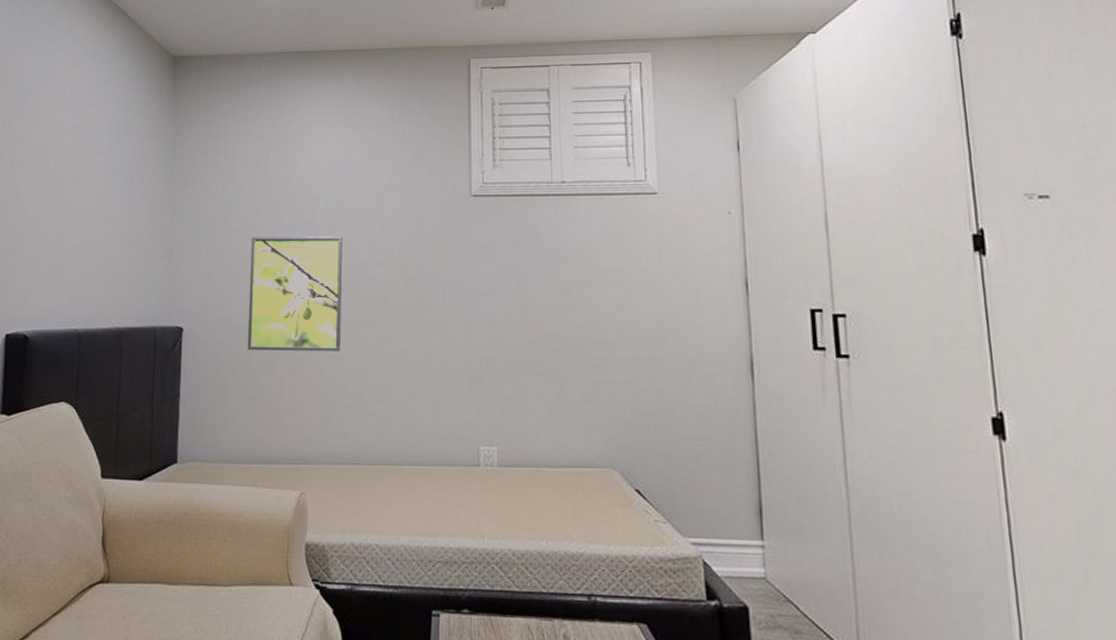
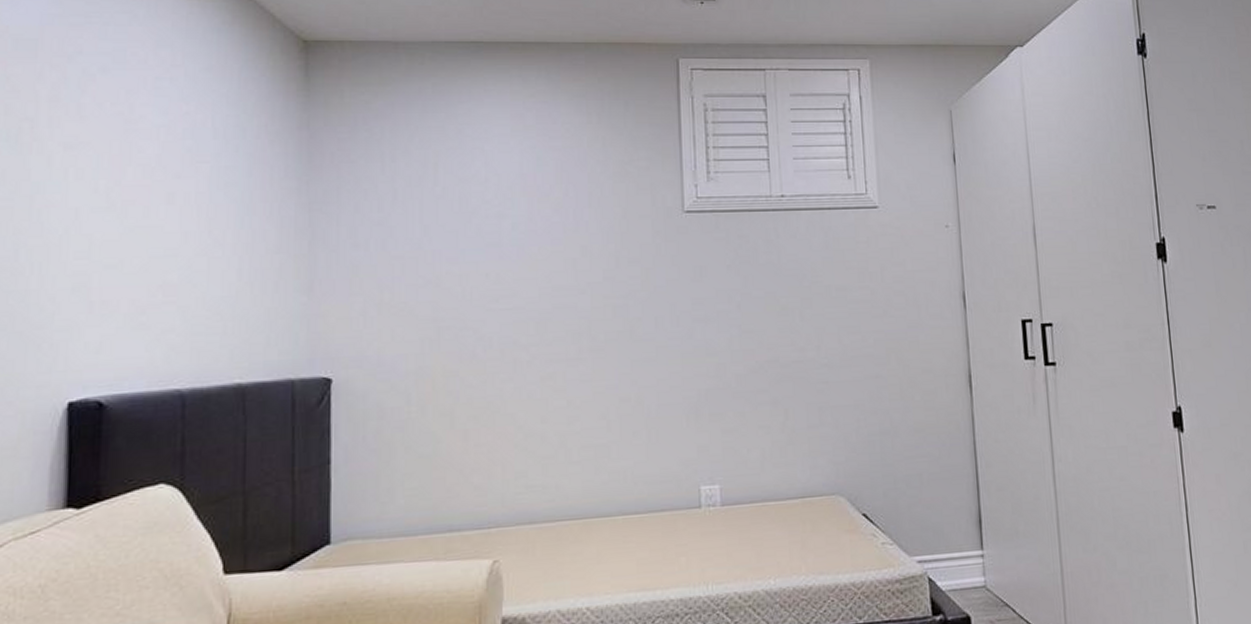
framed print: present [247,236,342,351] -> none [418,260,537,400]

